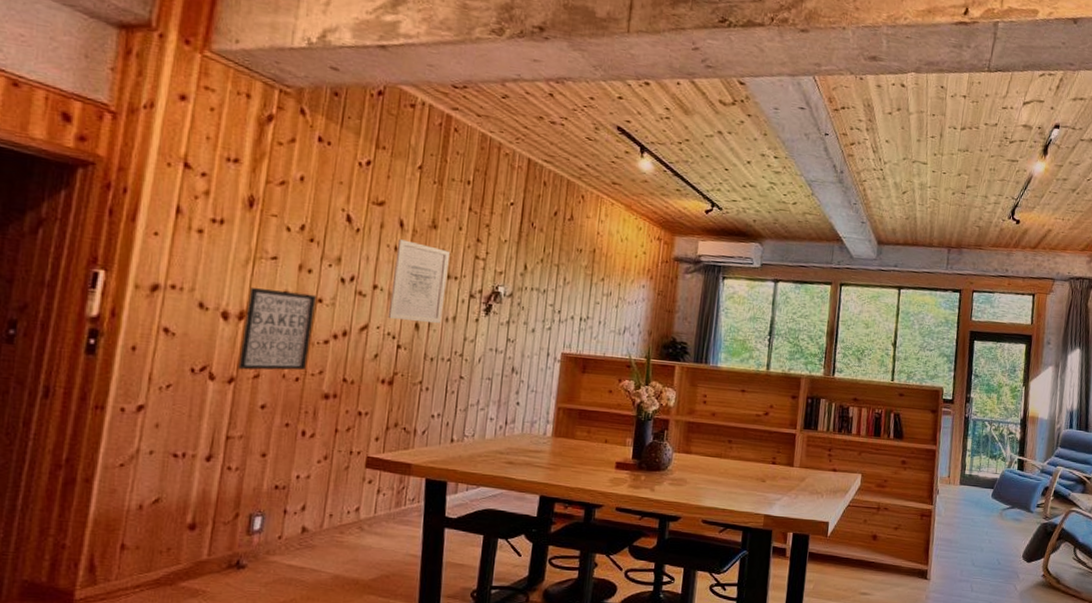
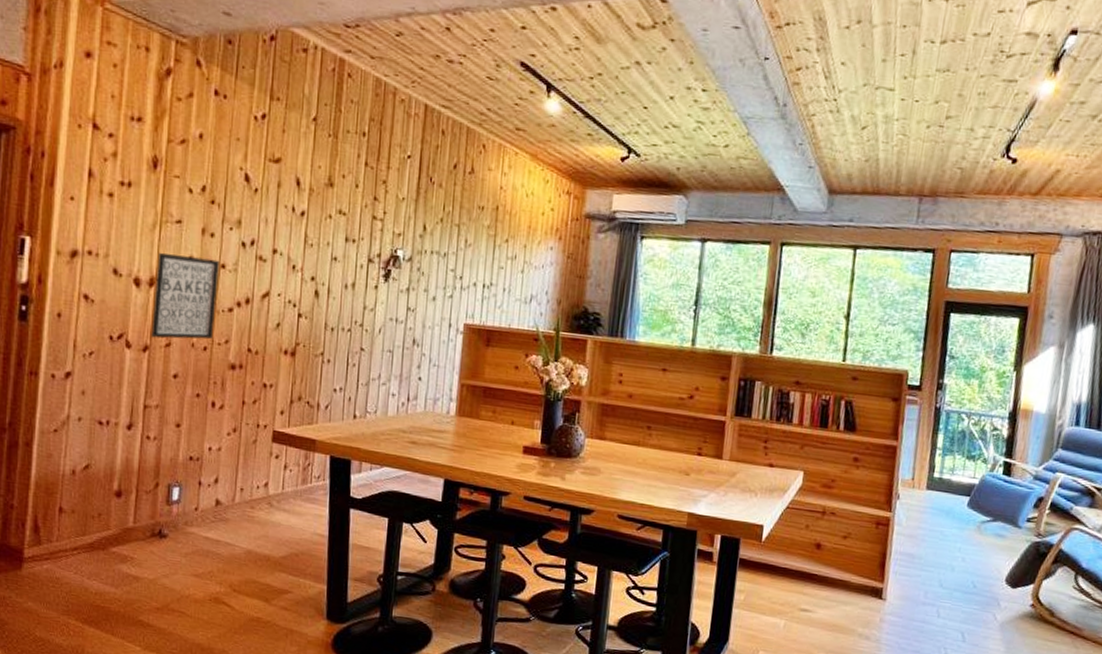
wall art: present [387,239,450,324] -> none [288,199,347,291]

